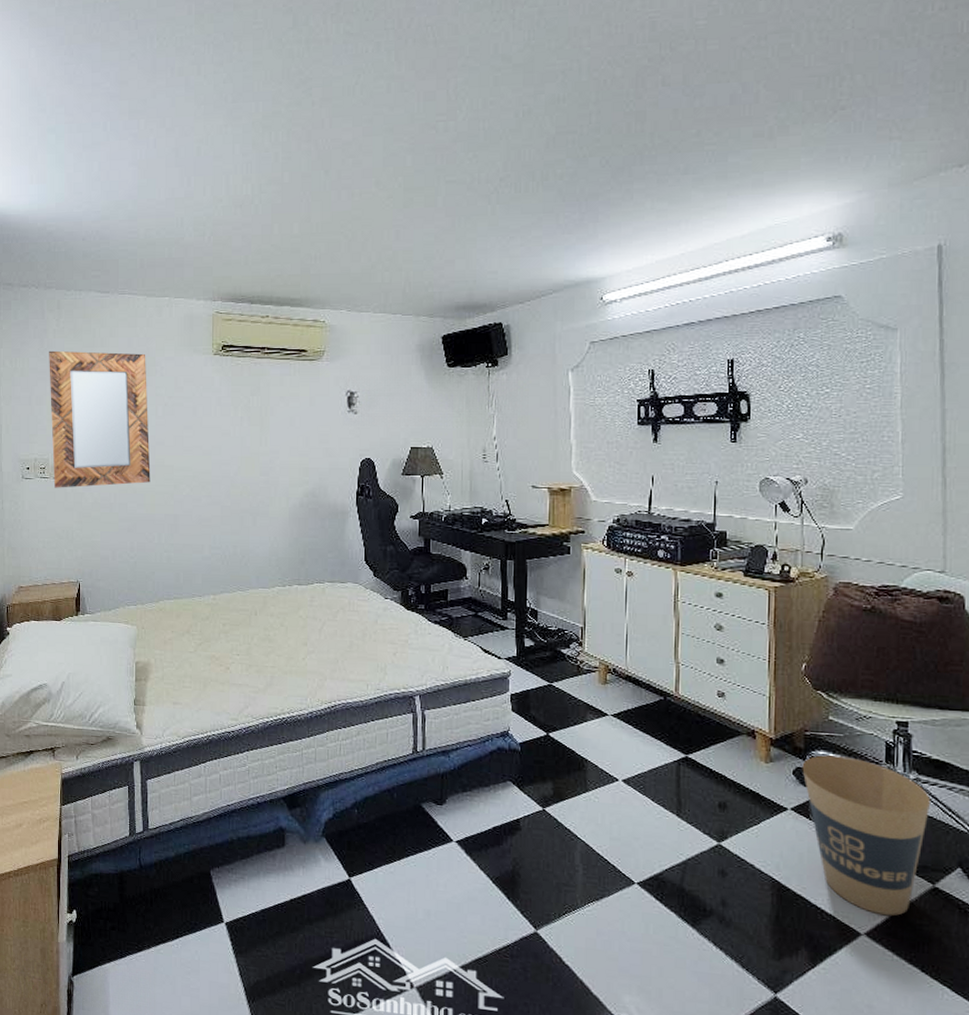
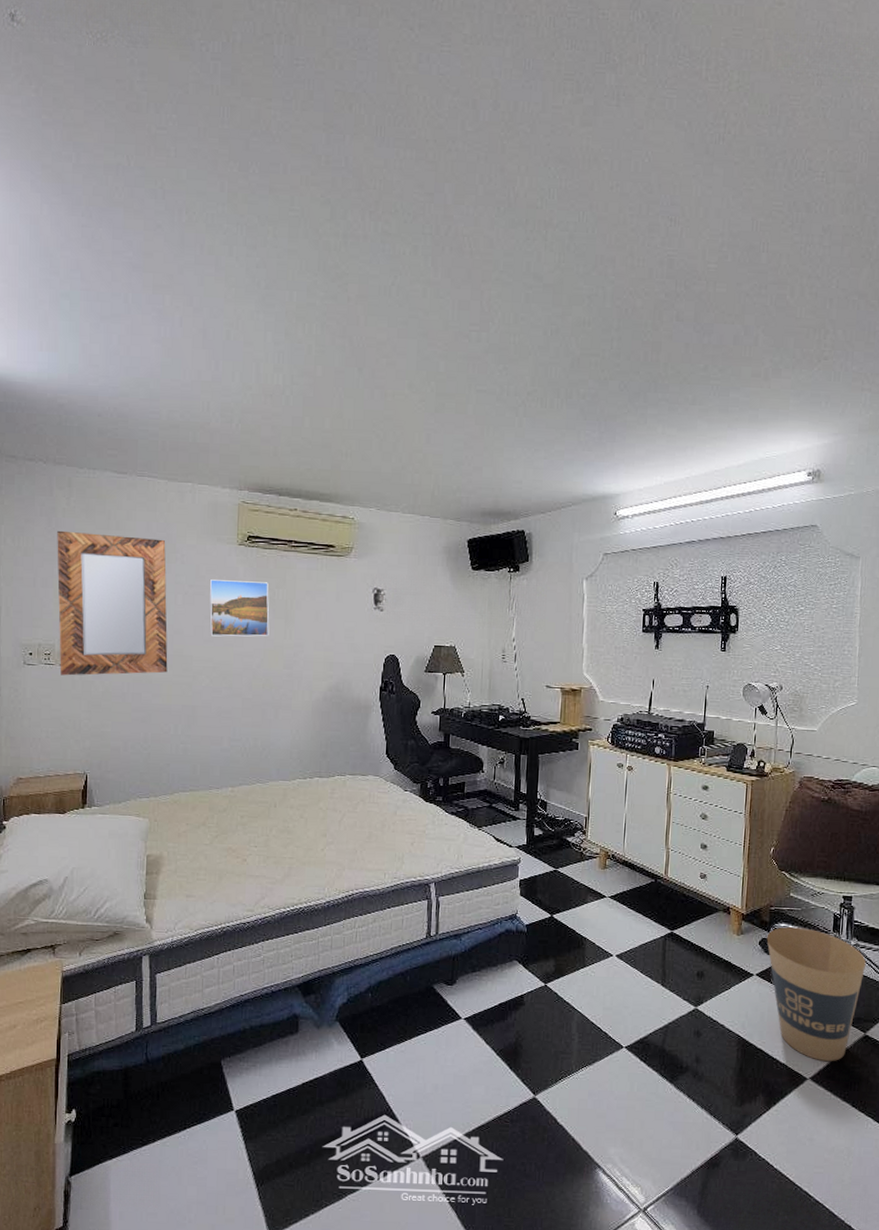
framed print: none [187,390,245,446] -> present [209,579,269,637]

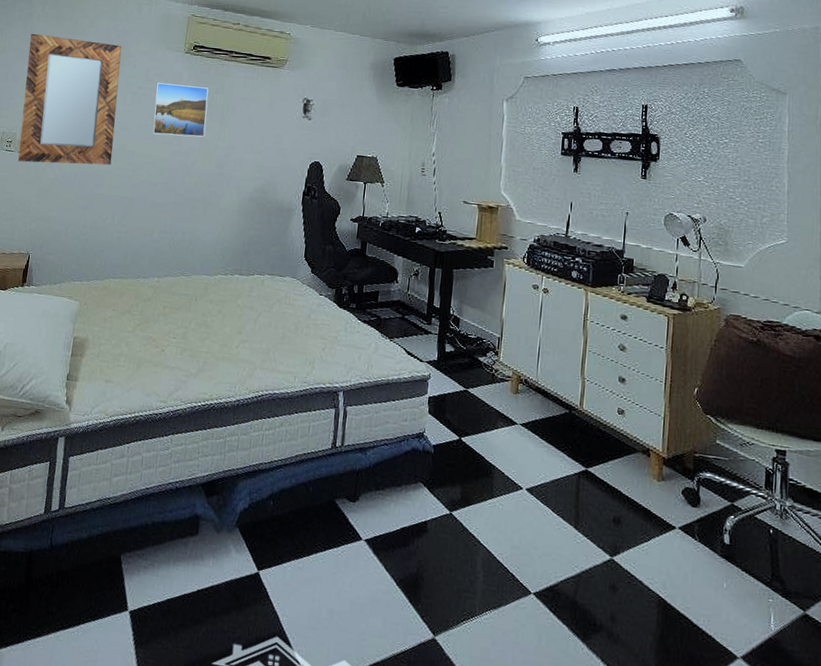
trash can: present [766,927,866,1062] -> none [690,477,803,641]

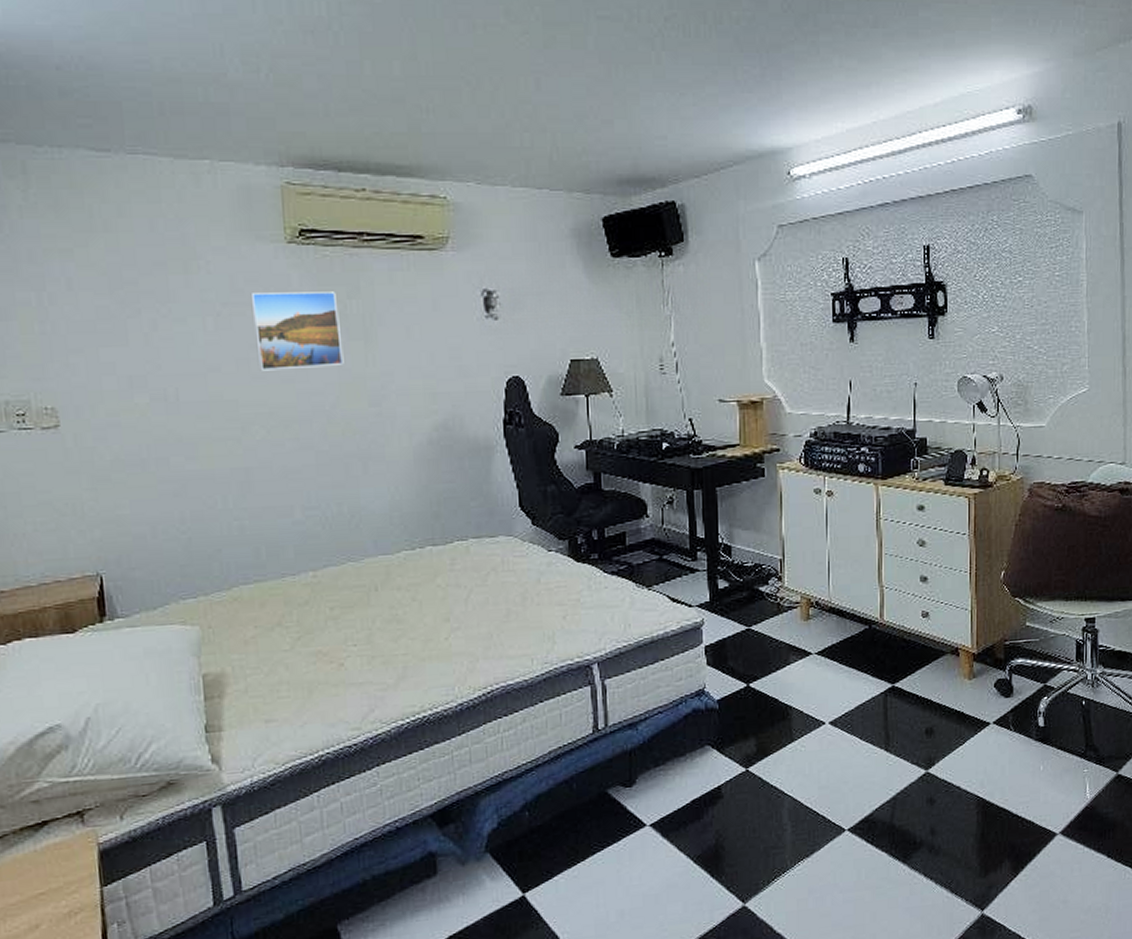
home mirror: present [18,33,122,165] -> none [13,237,204,443]

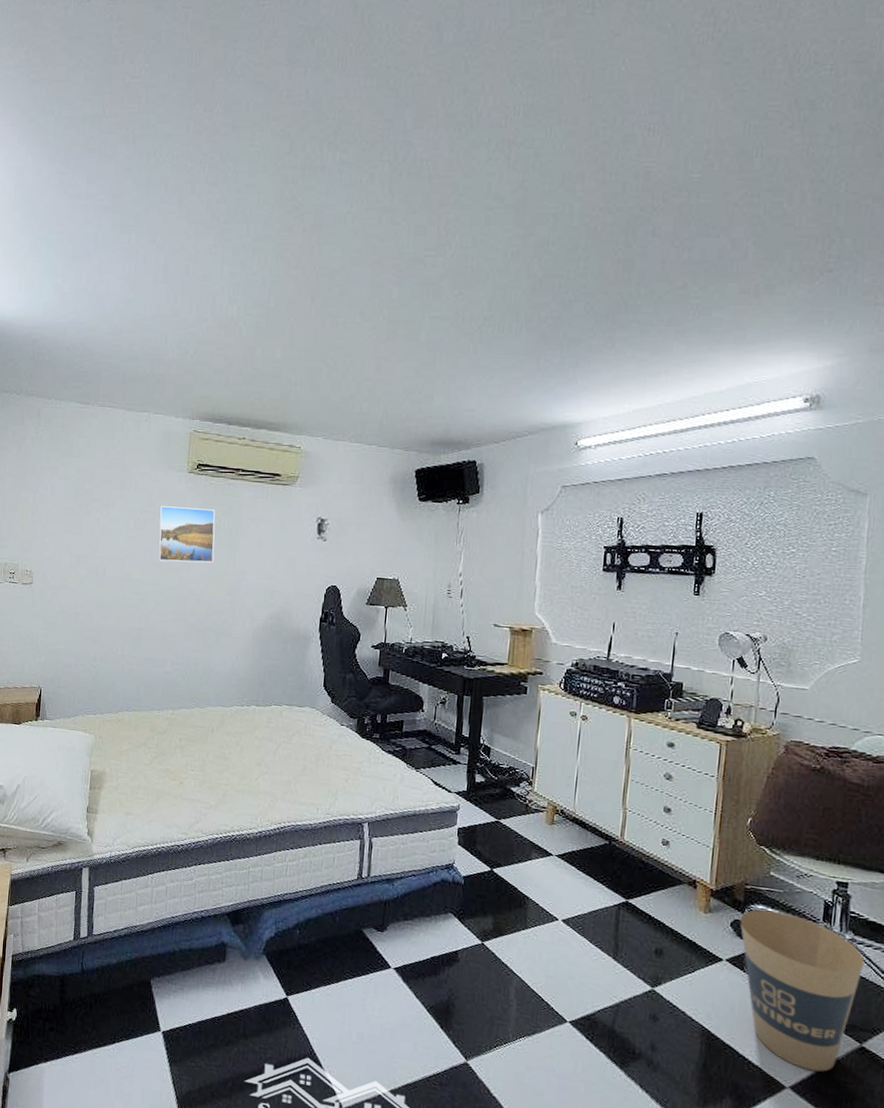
trash can: none [1002,661,1114,811] -> present [740,909,864,1072]

